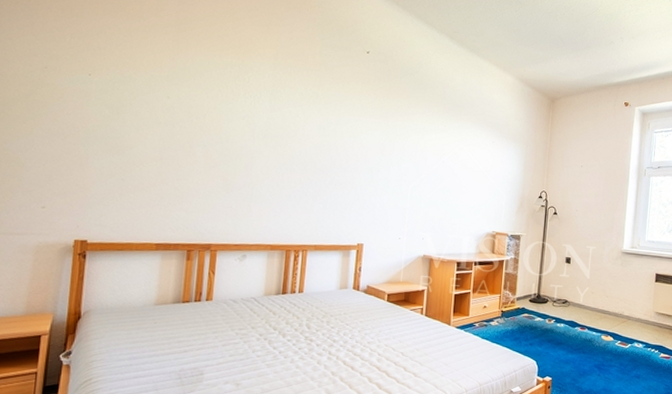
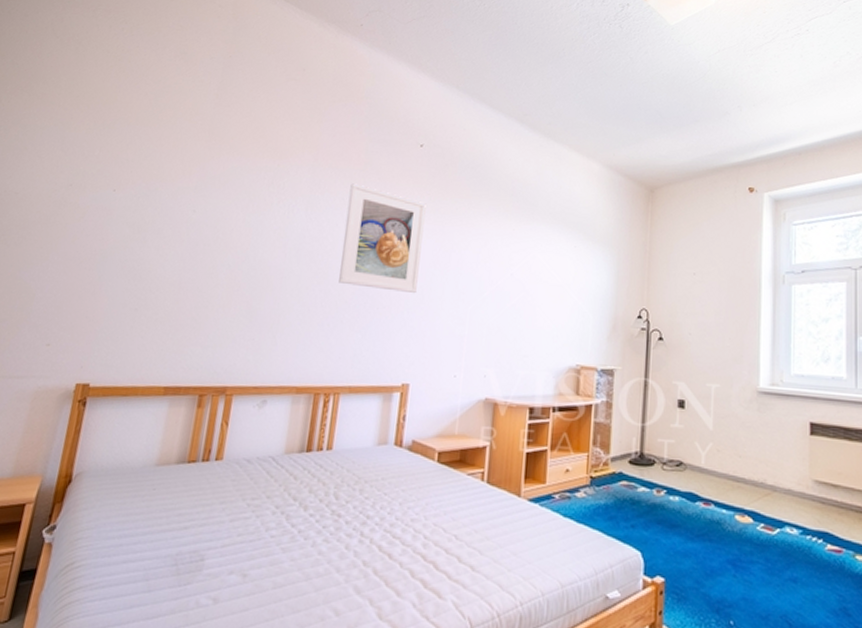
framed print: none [302,81,373,174] -> present [339,183,426,294]

